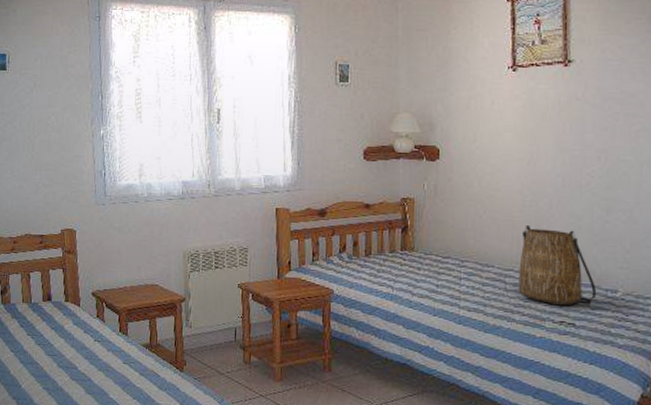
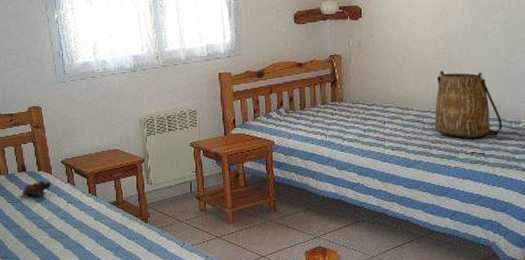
teddy bear: none [45,313,79,331] -> present [22,181,52,196]

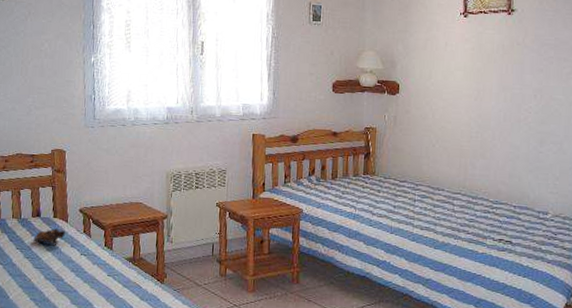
tote bag: present [435,71,503,139] -> none [464,154,531,226]

